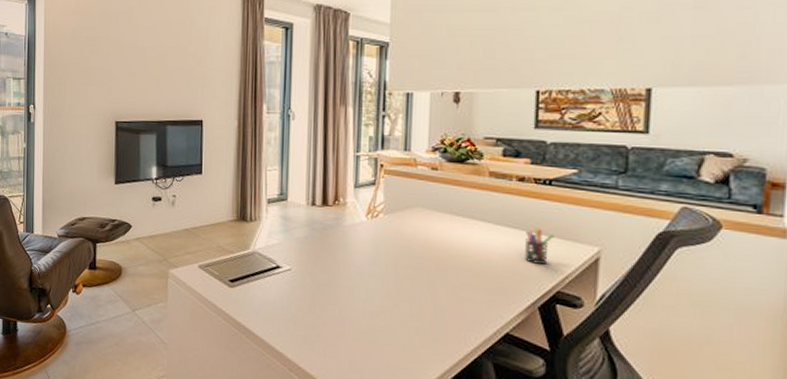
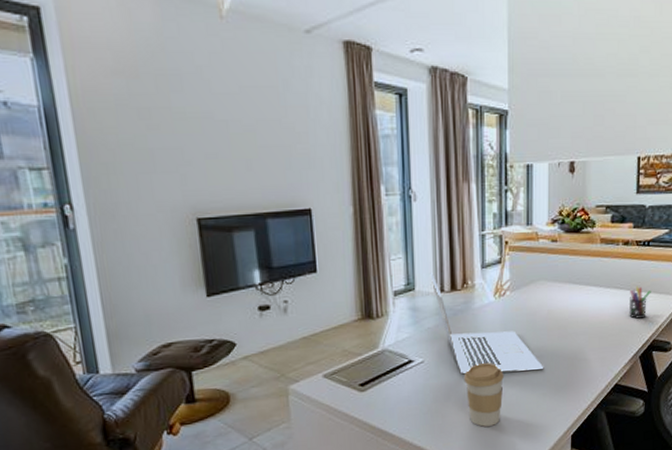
laptop: none [303,186,419,301] -> present [430,273,544,375]
coffee cup: none [330,281,373,349] -> present [463,362,504,427]

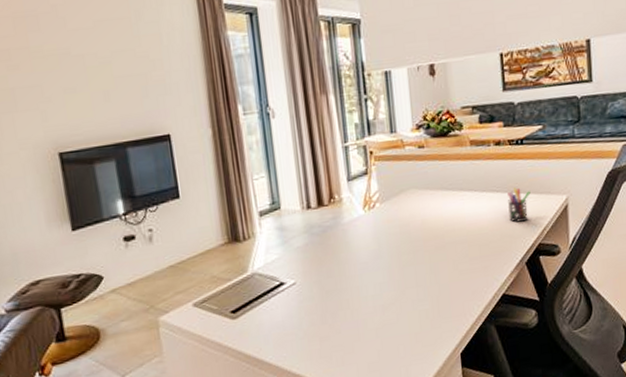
laptop: present [430,273,544,375] -> none [295,190,424,294]
coffee cup: present [463,362,504,427] -> none [339,279,383,350]

